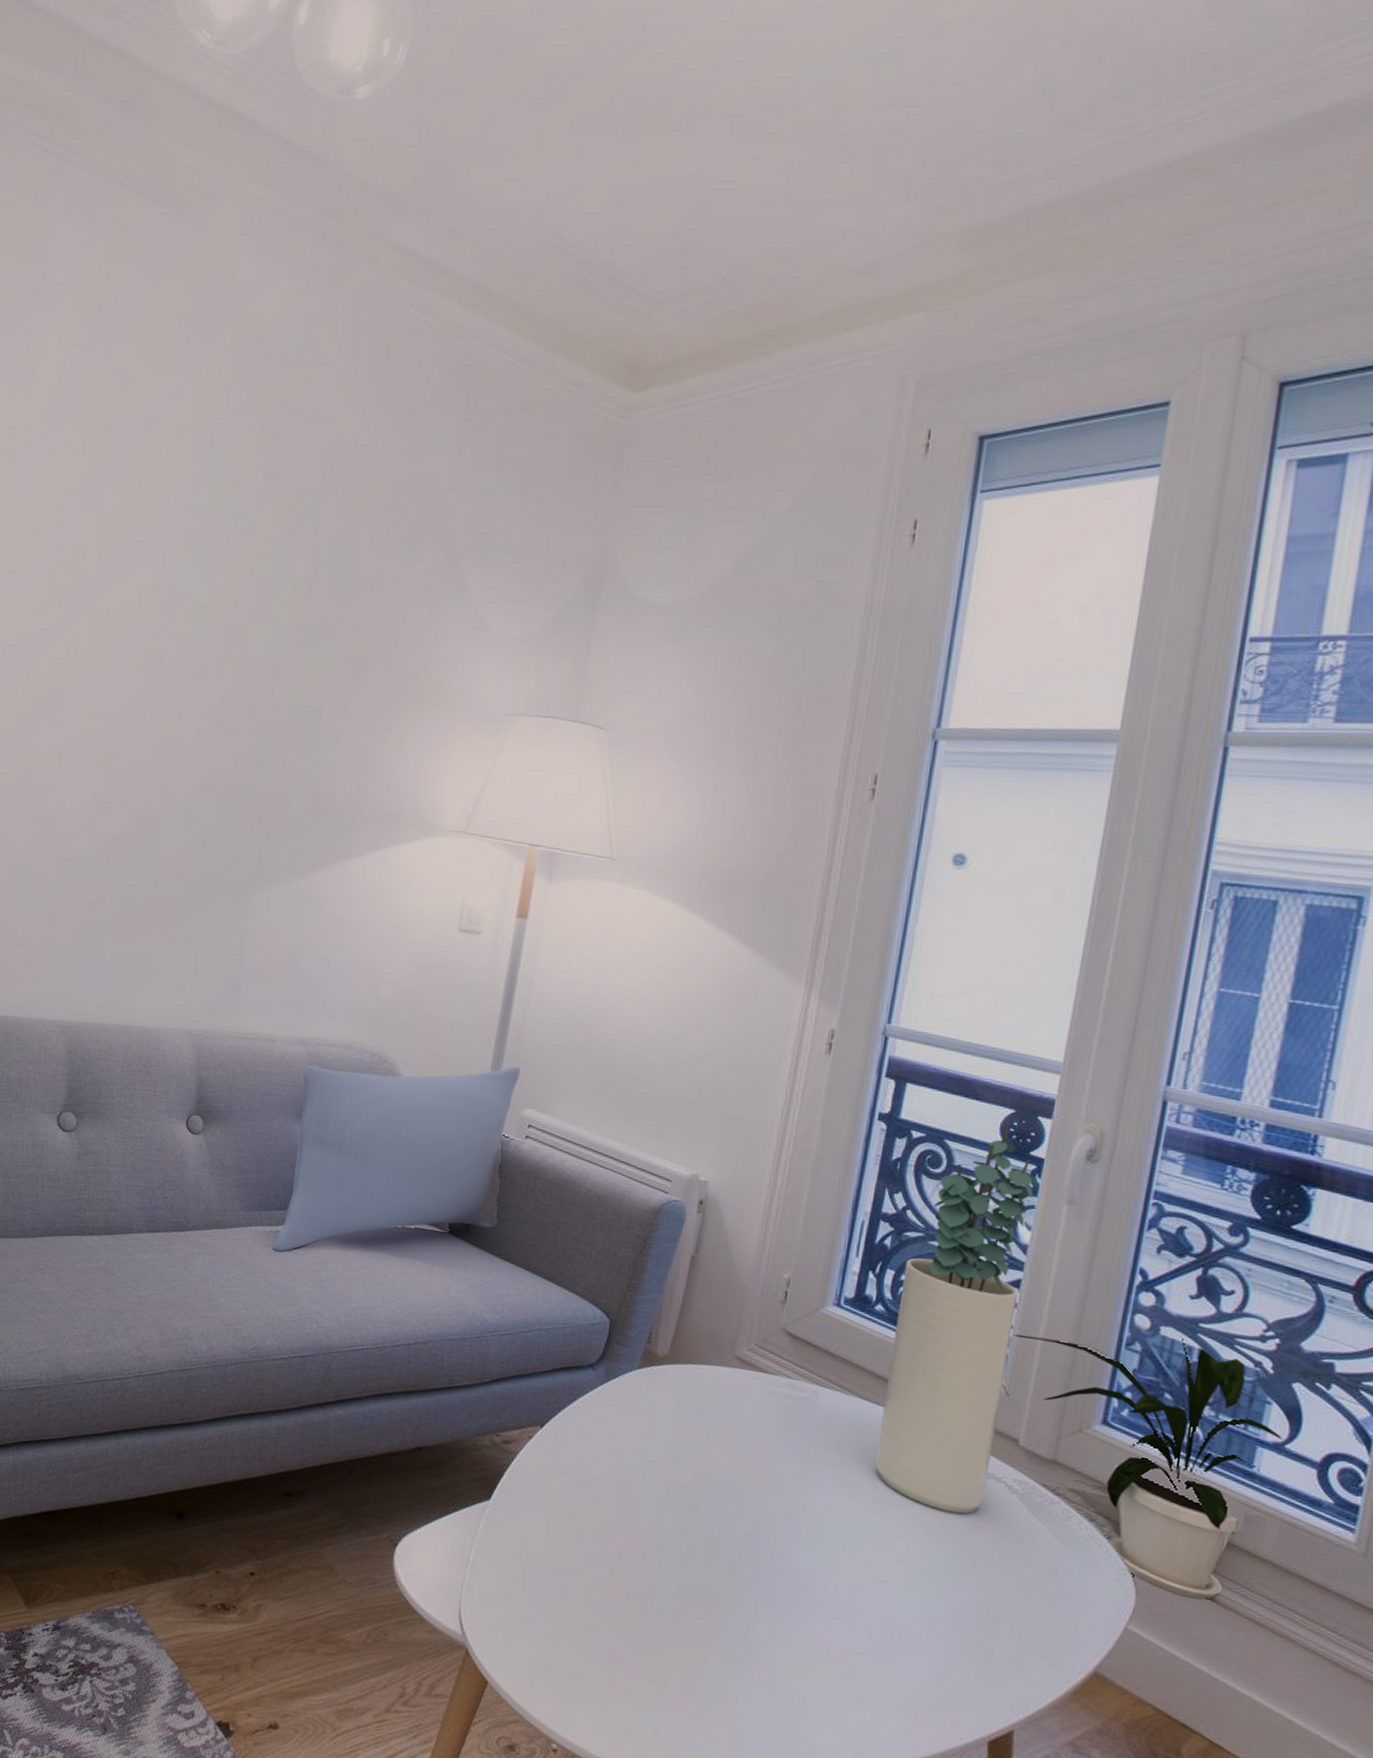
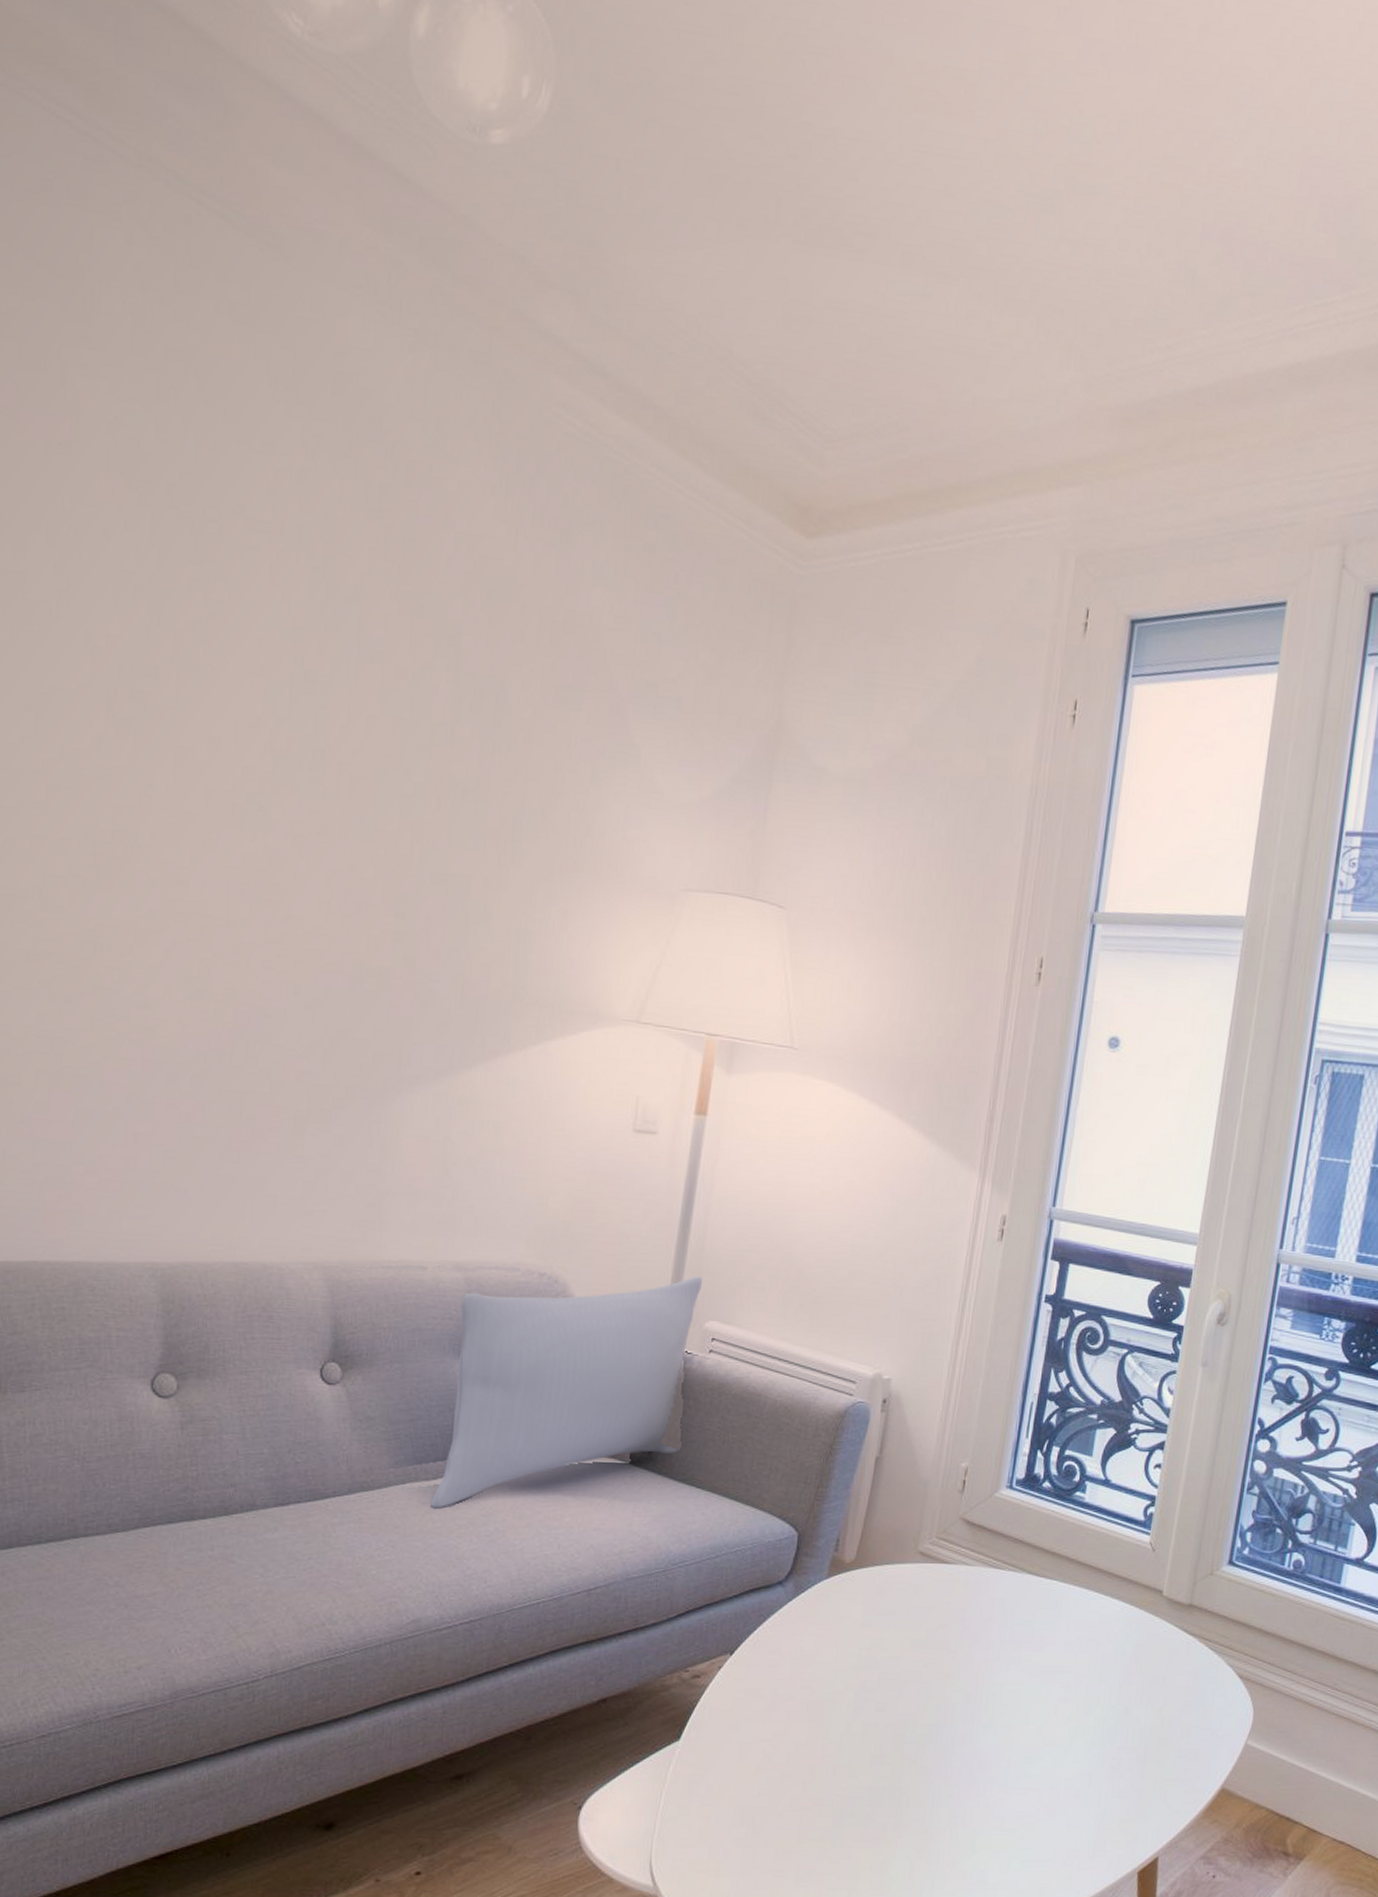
vase: present [874,1123,1037,1514] -> none [1043,1295,1178,1668]
house plant: present [1014,1334,1282,1600] -> none [1159,1475,1362,1708]

